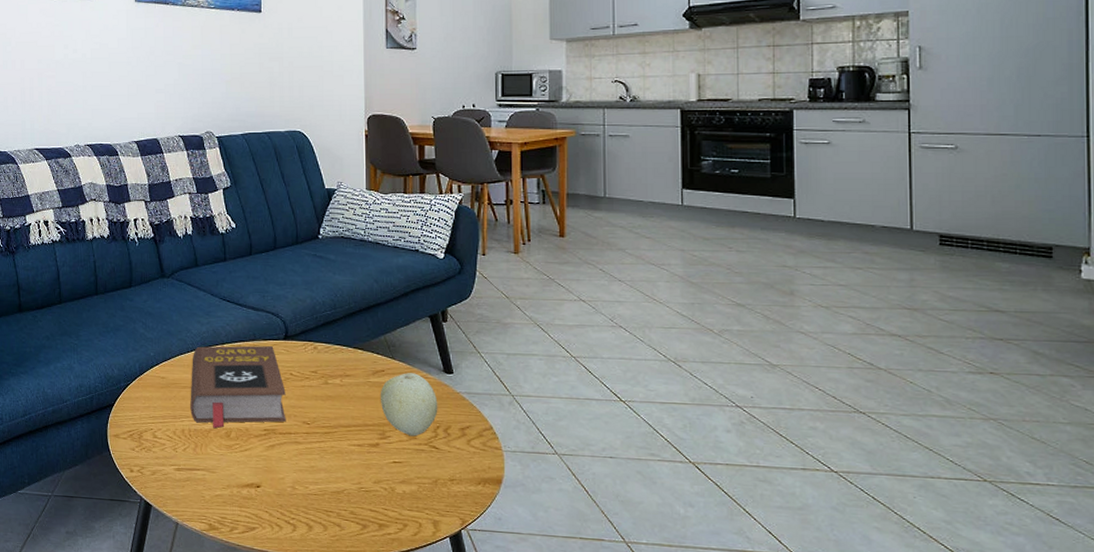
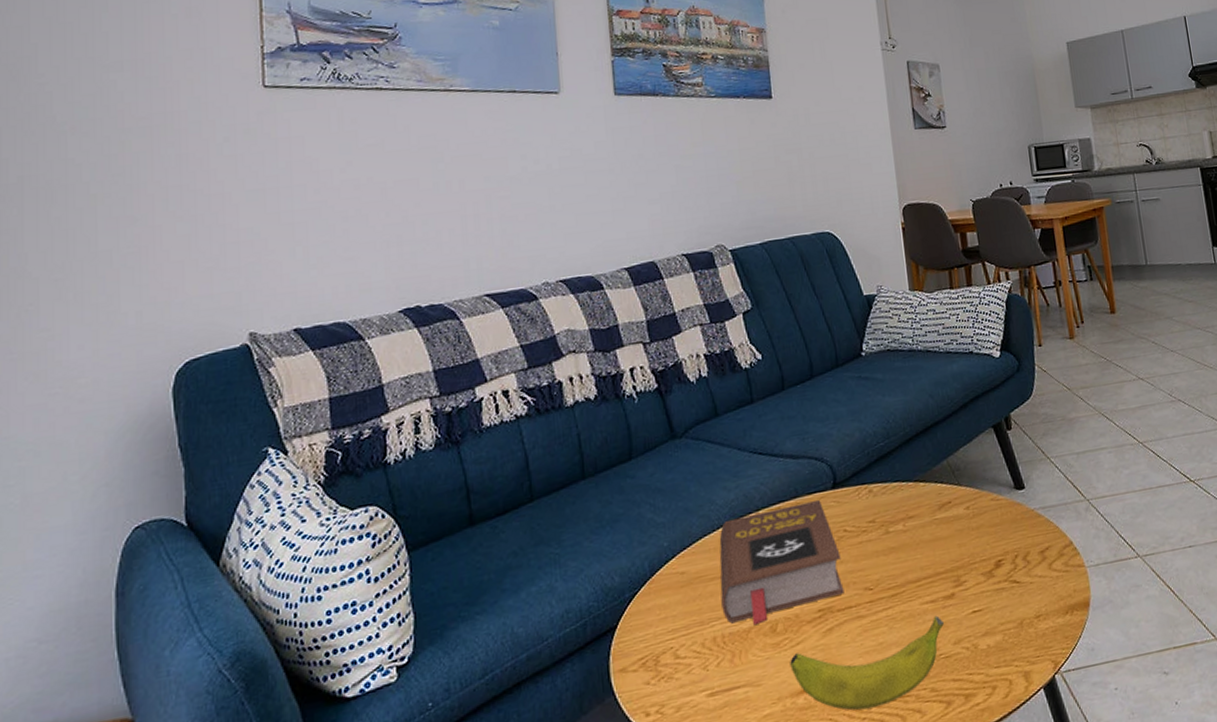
banana: none [239,457,367,513] -> present [790,615,944,711]
fruit: present [380,373,438,437] -> none [949,497,1014,575]

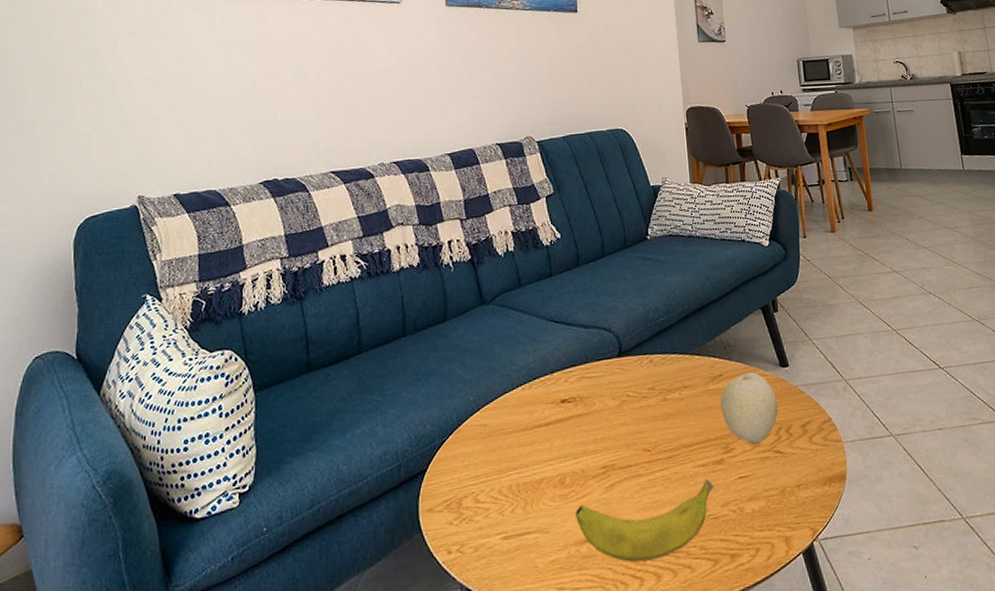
book: present [719,499,844,626] -> none [517,365,626,478]
fruit: none [949,497,1014,575] -> present [720,372,778,444]

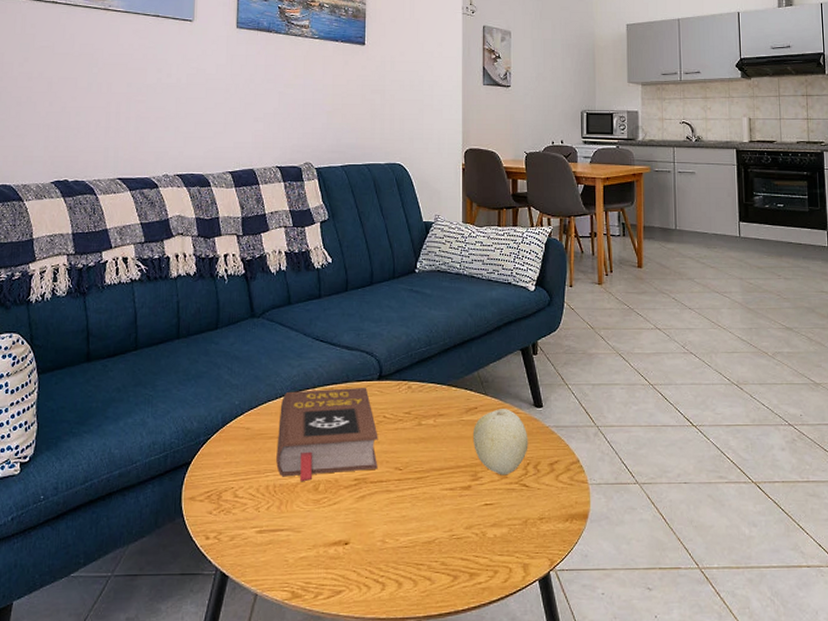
book: none [517,365,626,478] -> present [276,387,378,482]
banana: present [575,478,713,562] -> none [326,501,459,569]

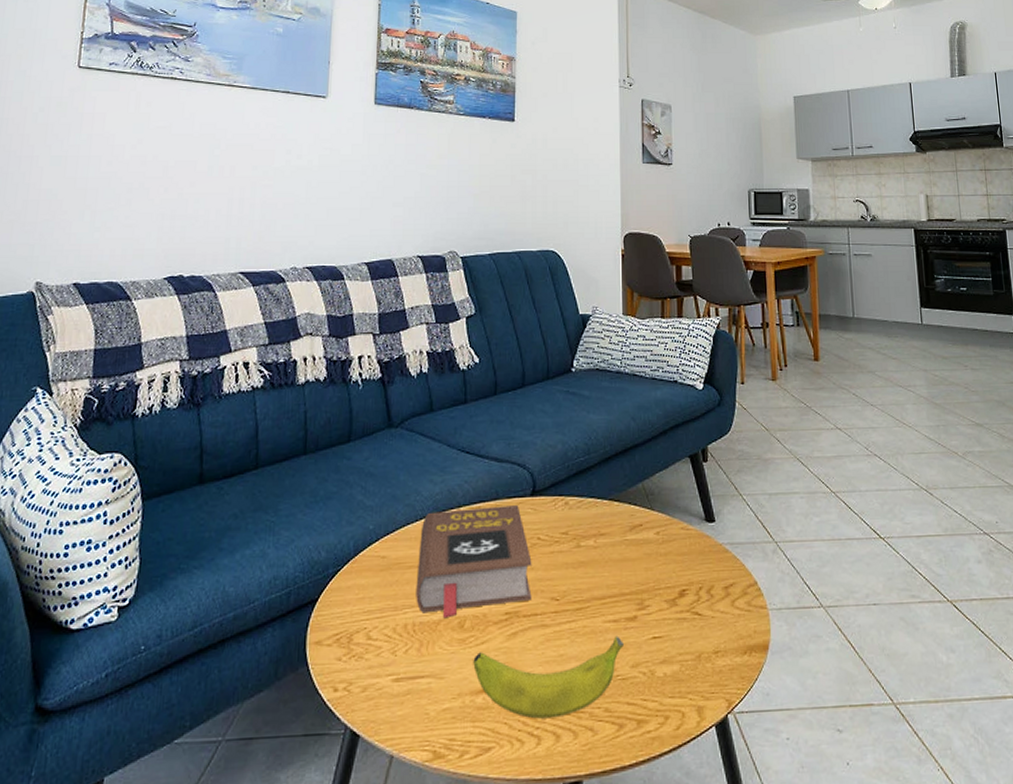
banana: none [326,501,459,569] -> present [473,635,624,719]
fruit: present [472,409,528,476] -> none [637,525,700,603]

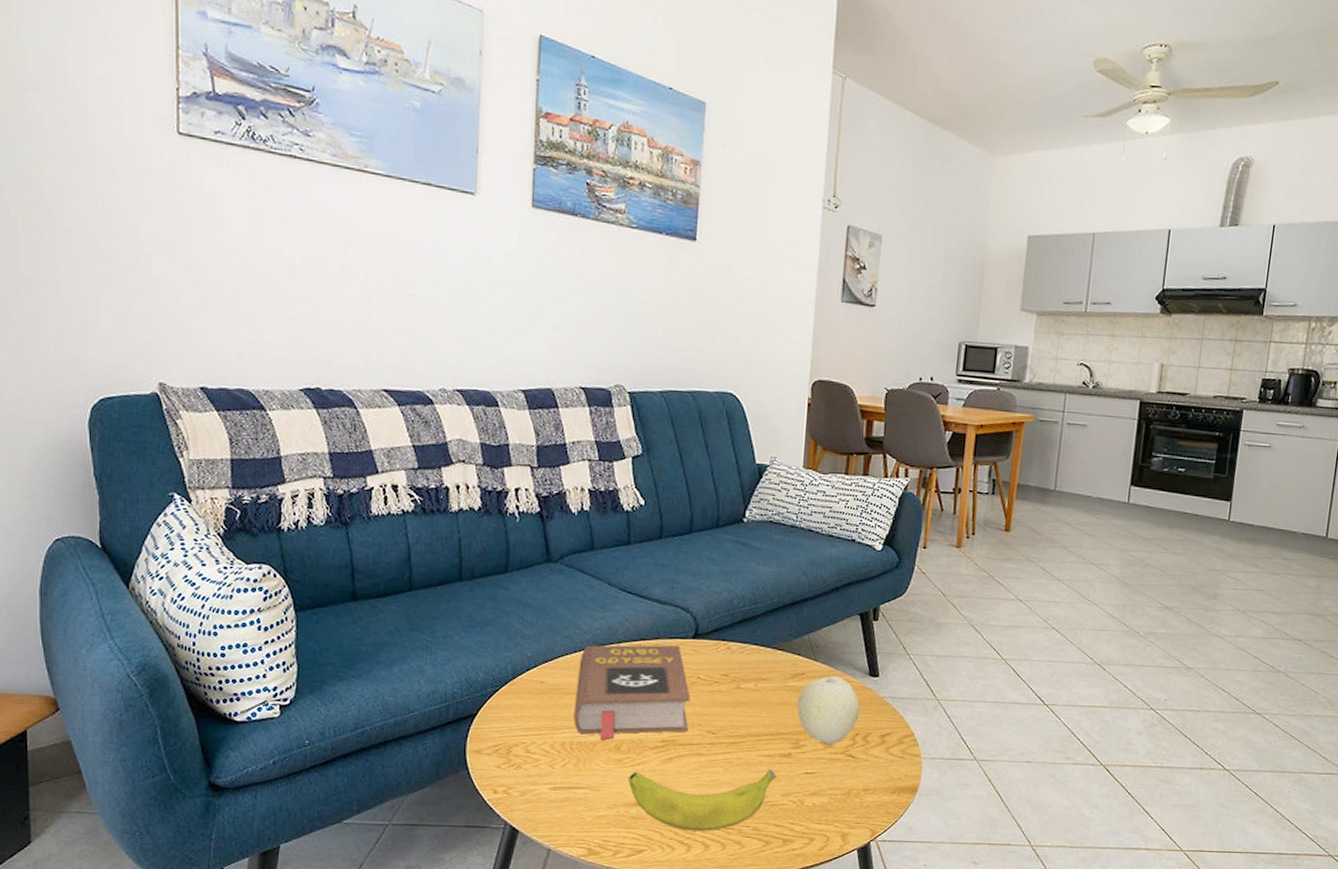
fruit: none [637,525,700,603] -> present [797,676,860,745]

